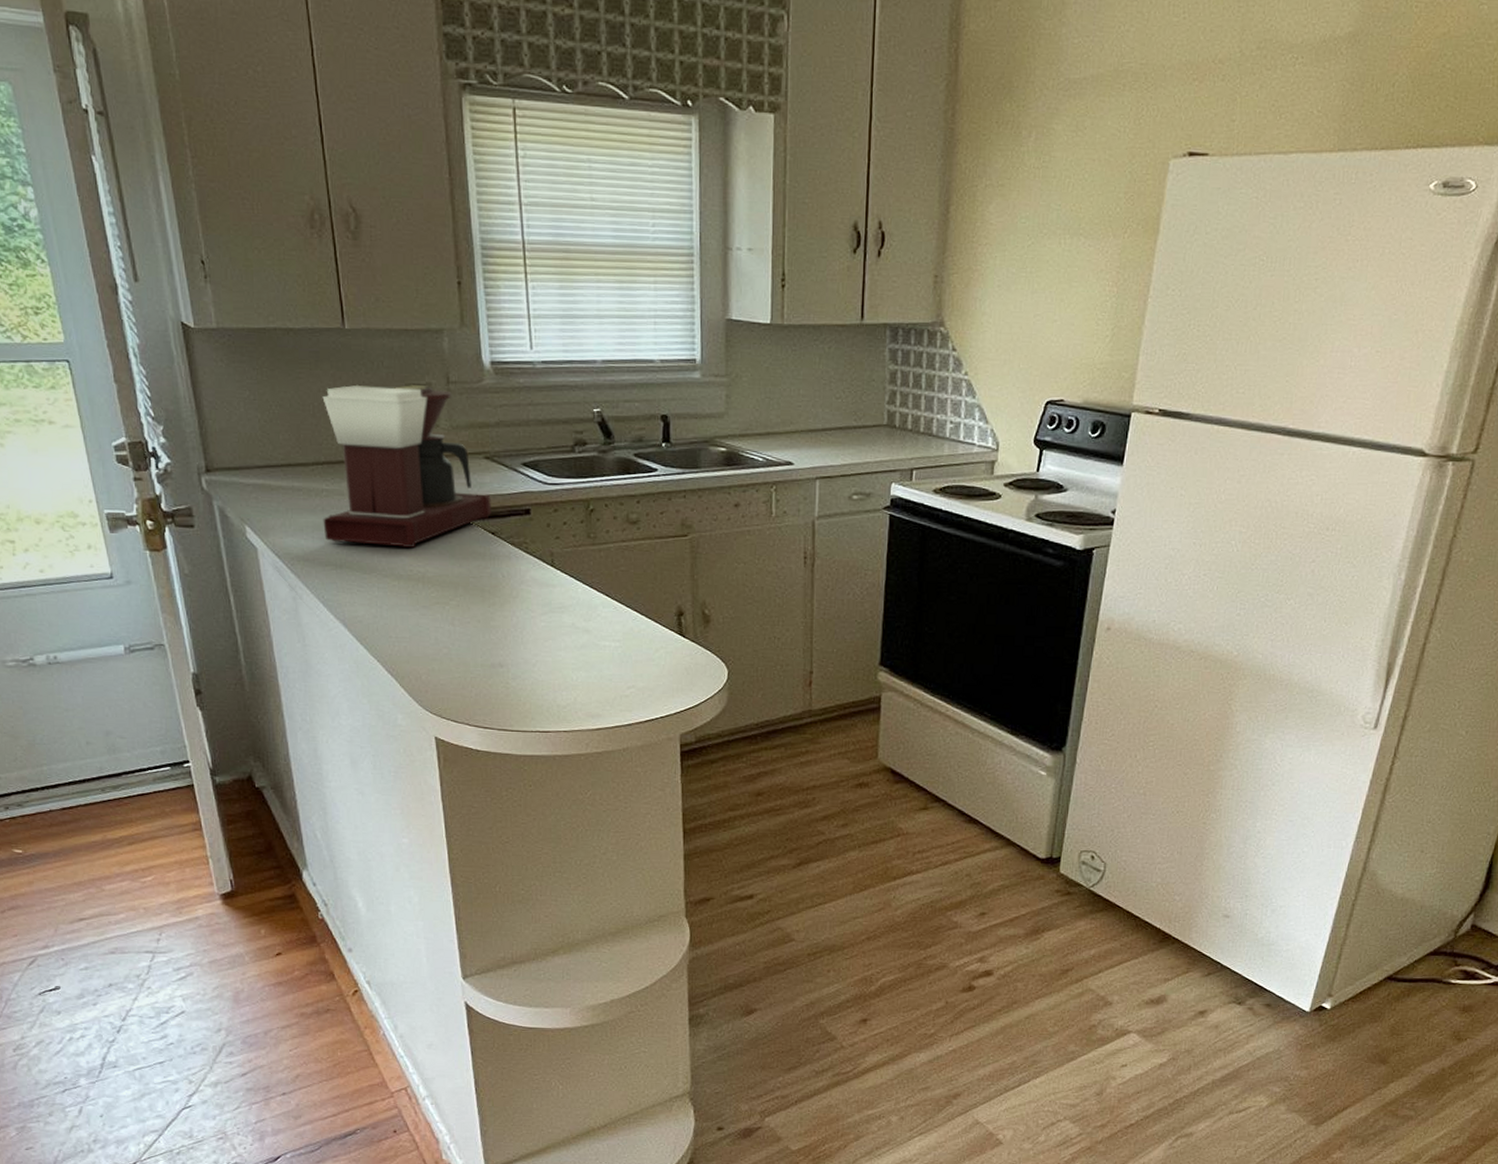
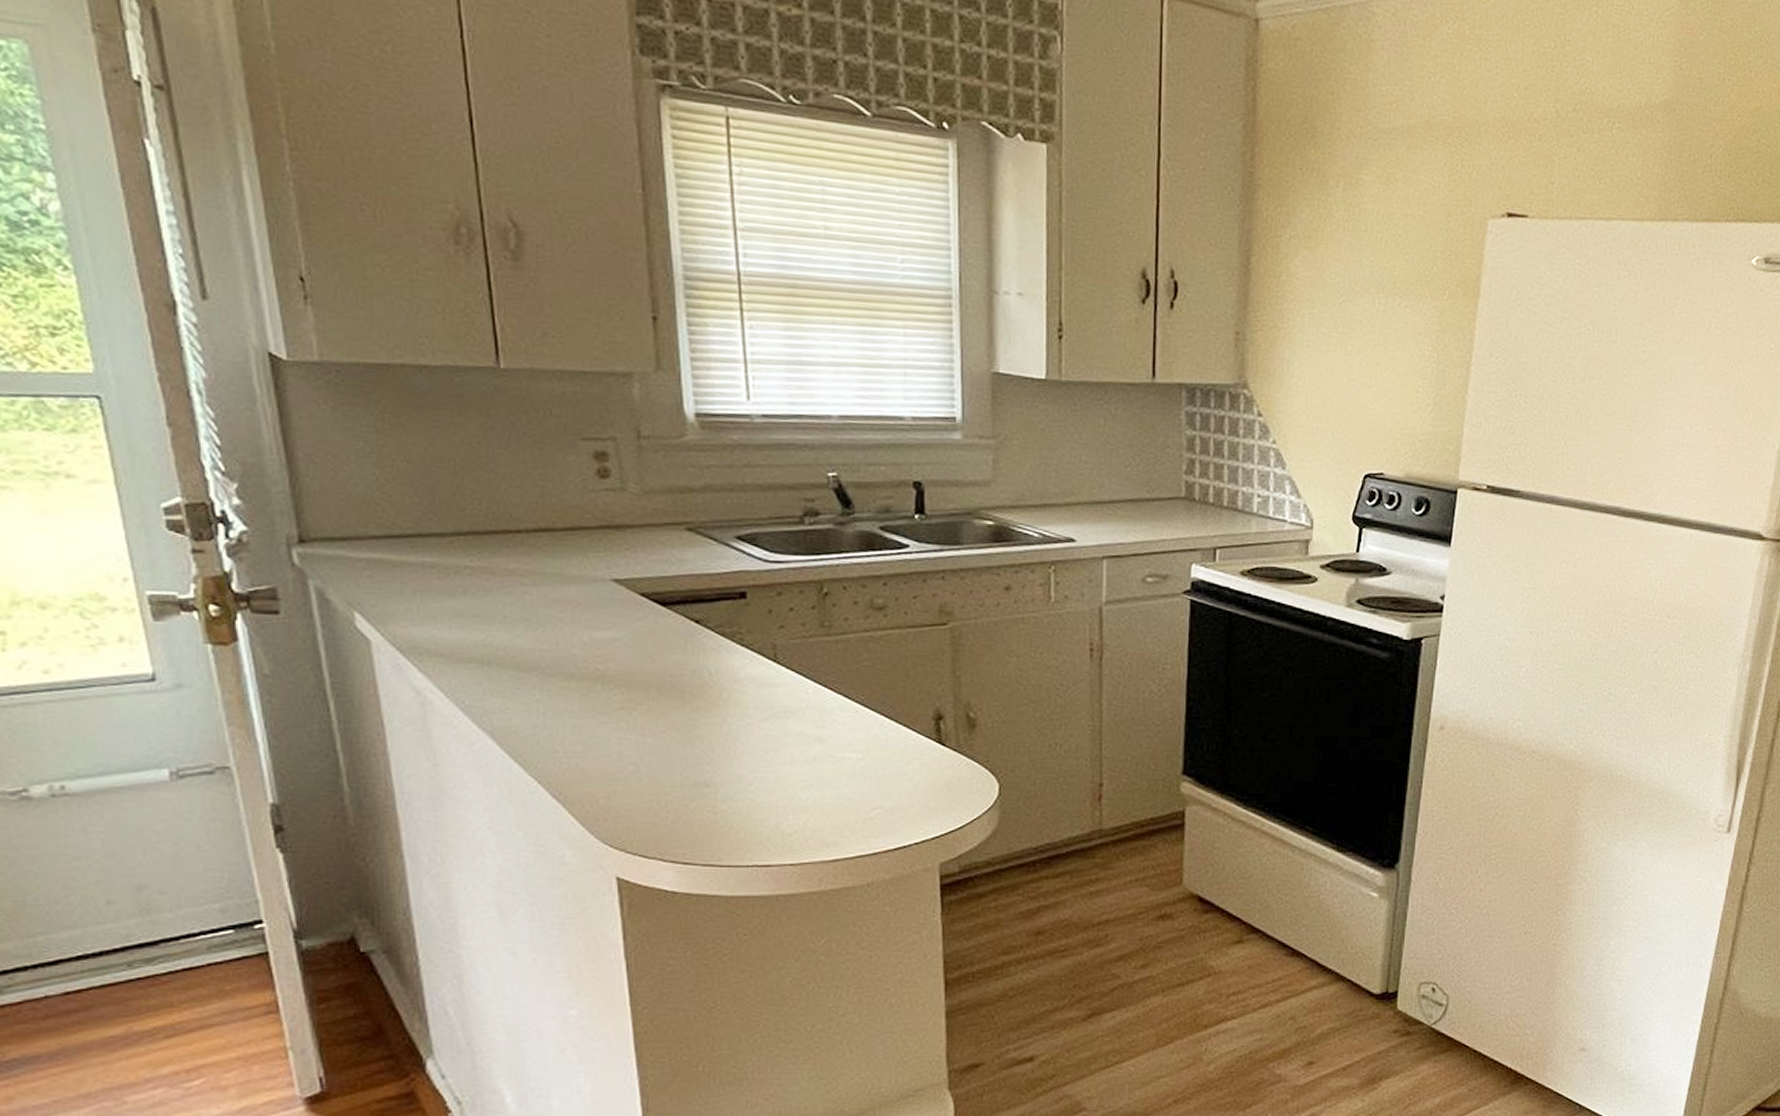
coffee maker: present [322,384,491,548] -> none [465,437,695,639]

